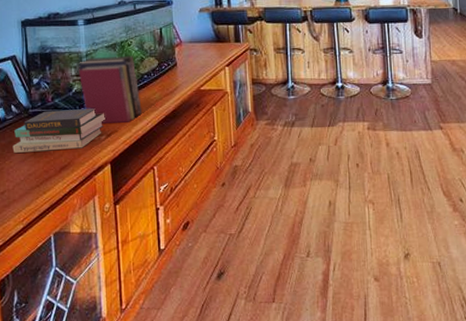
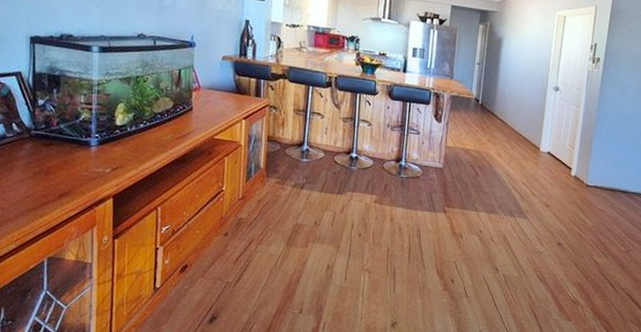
books: present [12,108,105,153] -> none [10,134,112,178]
books: present [78,56,142,124] -> none [87,87,152,159]

